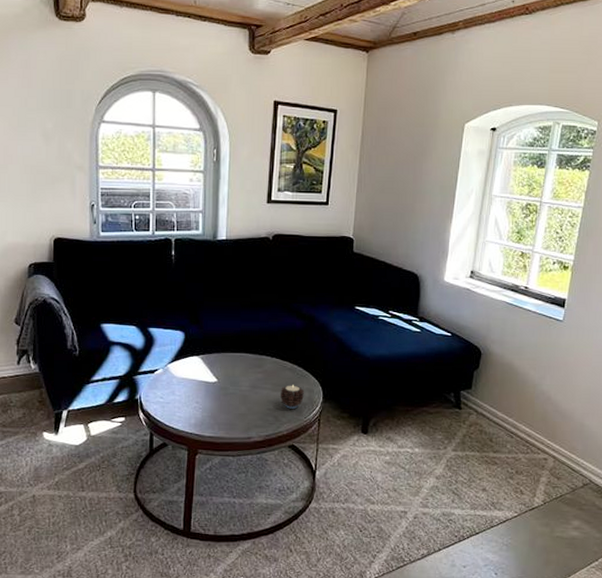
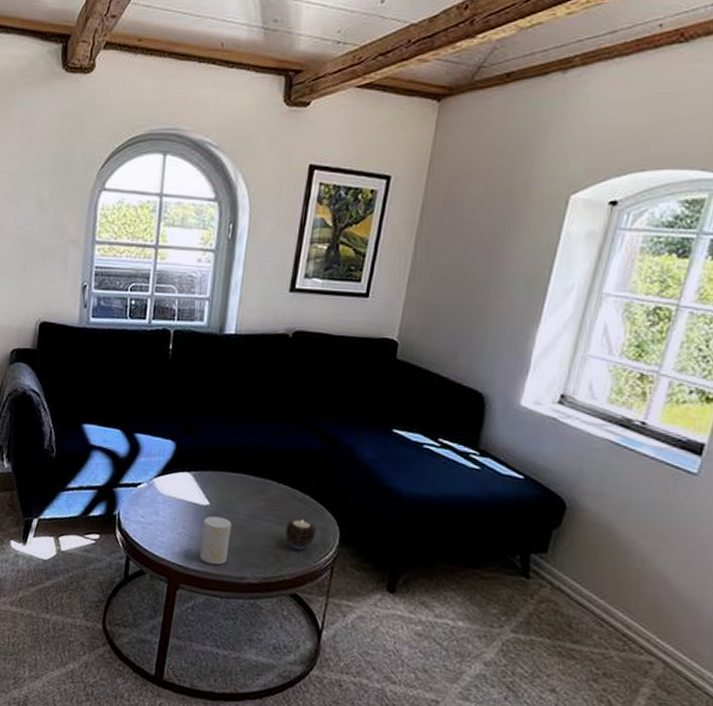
cup: none [213,390,237,430] -> present [200,516,232,565]

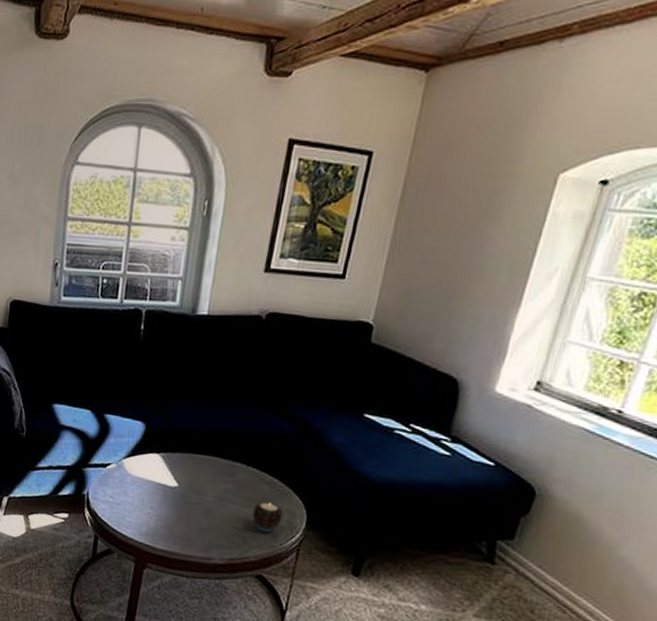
cup: present [200,516,232,565] -> none [167,497,200,546]

